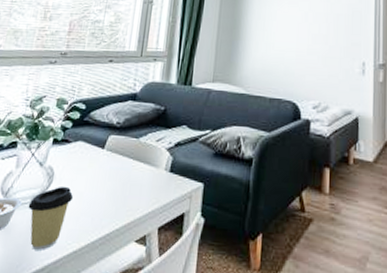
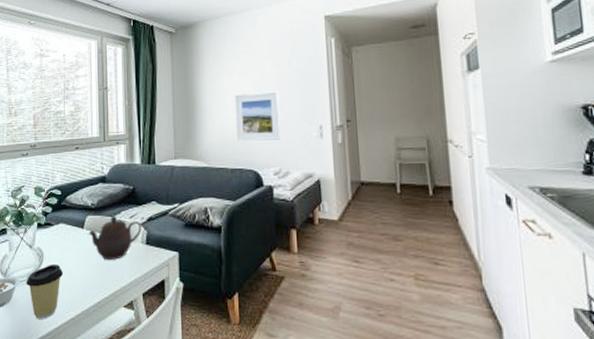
teapot: none [109,137,168,187] -> present [89,216,142,260]
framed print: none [278,23,326,73] -> present [235,91,281,141]

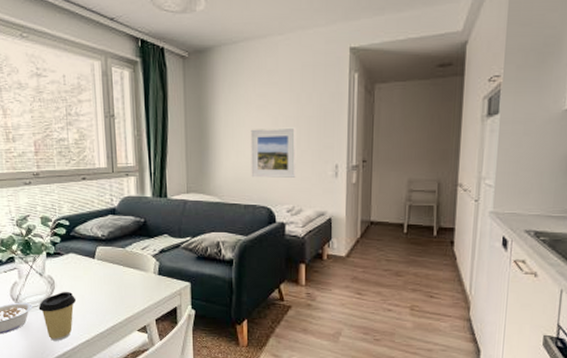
teapot: present [89,216,142,260] -> none [100,247,154,288]

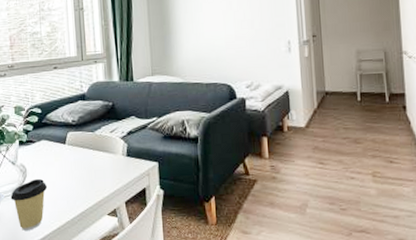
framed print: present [250,127,297,178] -> none [208,9,253,57]

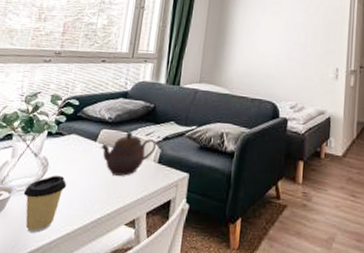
teapot: none [70,131,123,172] -> present [101,131,157,176]

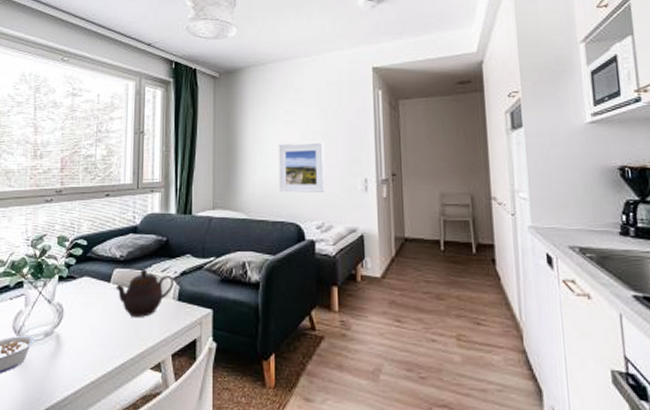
coffee cup: present [23,174,67,233] -> none [42,321,85,383]
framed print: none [260,30,304,77] -> present [278,142,325,193]

